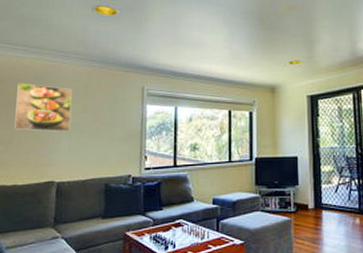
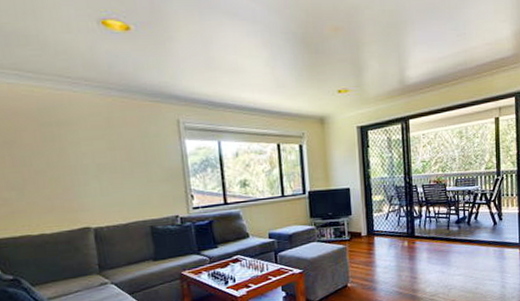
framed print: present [14,82,72,132] -> none [17,115,99,173]

